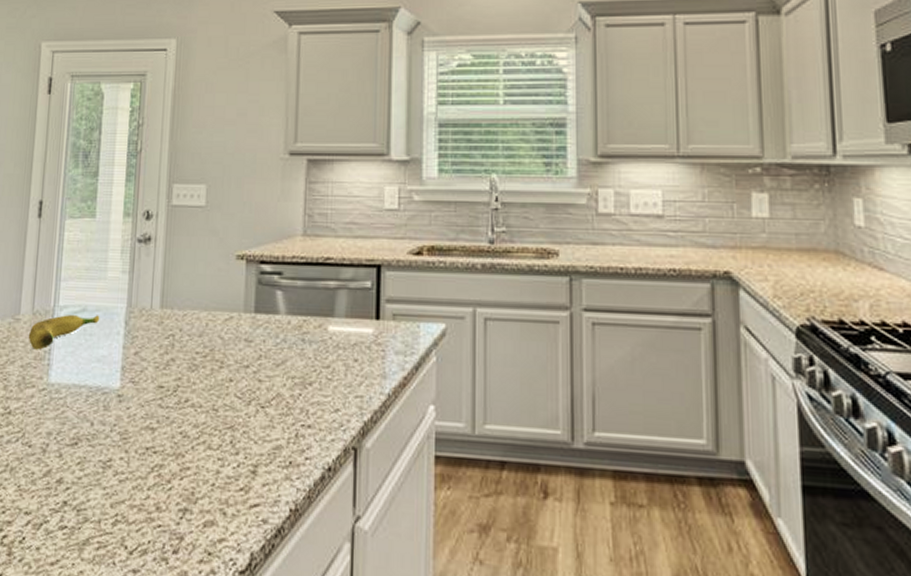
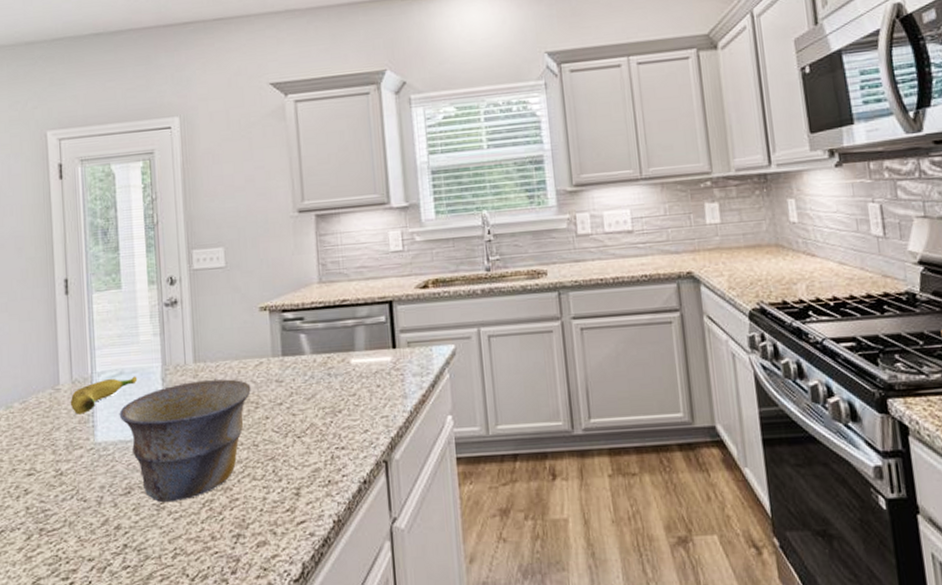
bowl: none [76,329,217,461] -> present [119,379,251,502]

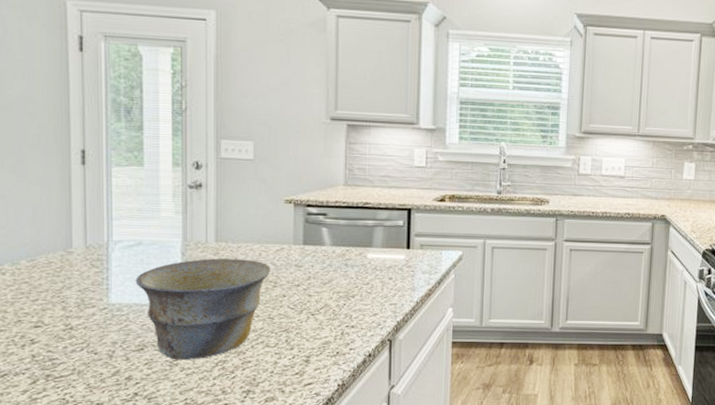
banana: present [70,376,138,415] -> none [83,248,156,277]

